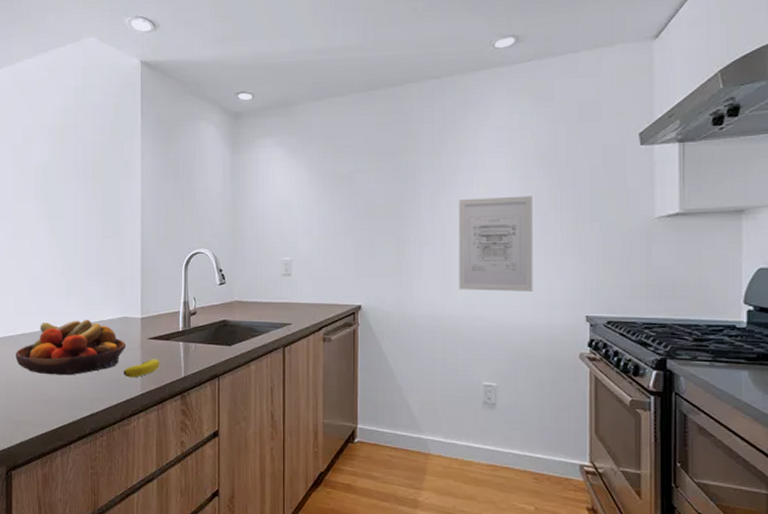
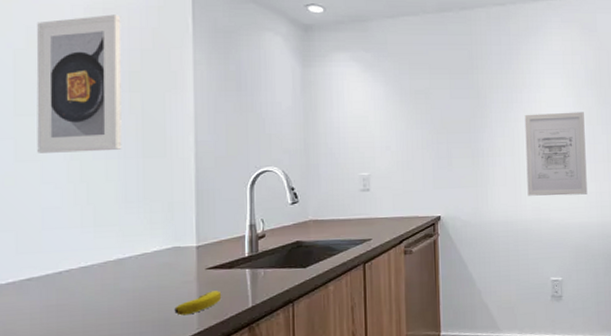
fruit bowl: present [15,320,127,376] -> none [18,254,178,325]
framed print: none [29,113,88,232] -> present [36,14,122,153]

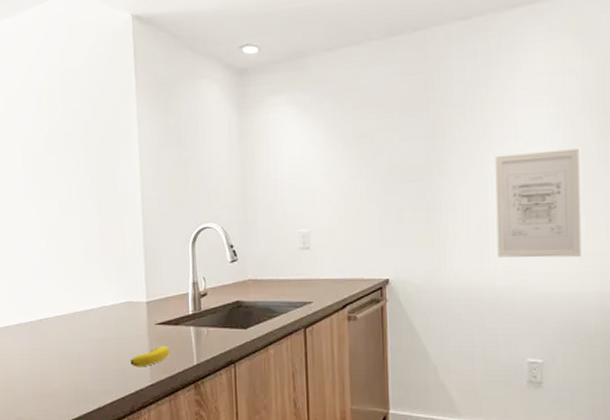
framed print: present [36,14,122,153] -> none [12,77,82,212]

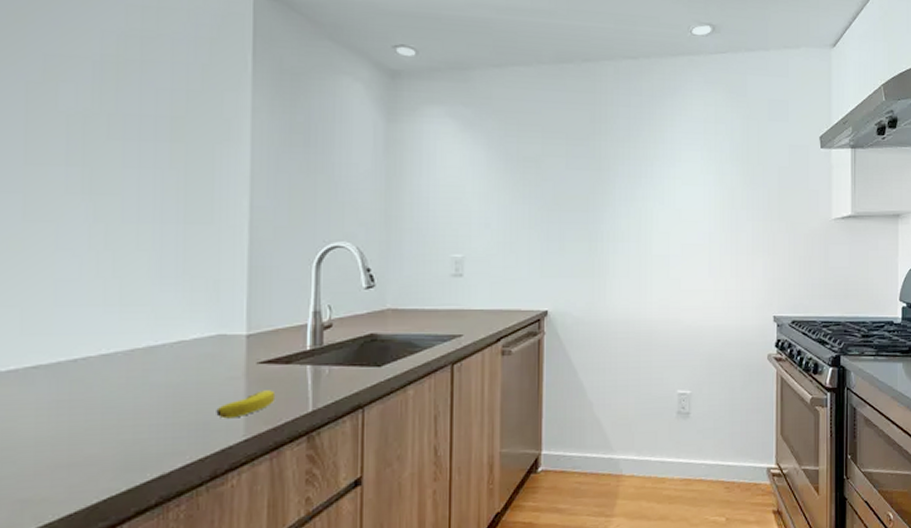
wall art: present [495,149,581,258] -> none [654,192,726,292]

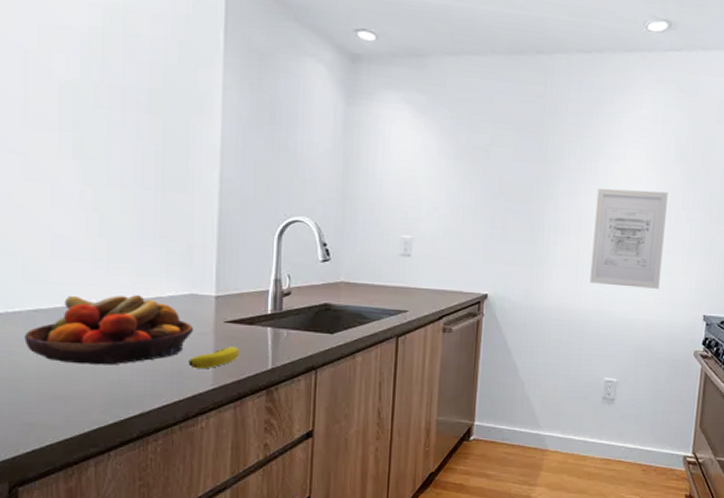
fruit bowl: none [20,341,223,425] -> present [24,295,194,365]
wall art: none [654,192,726,292] -> present [589,188,668,289]

